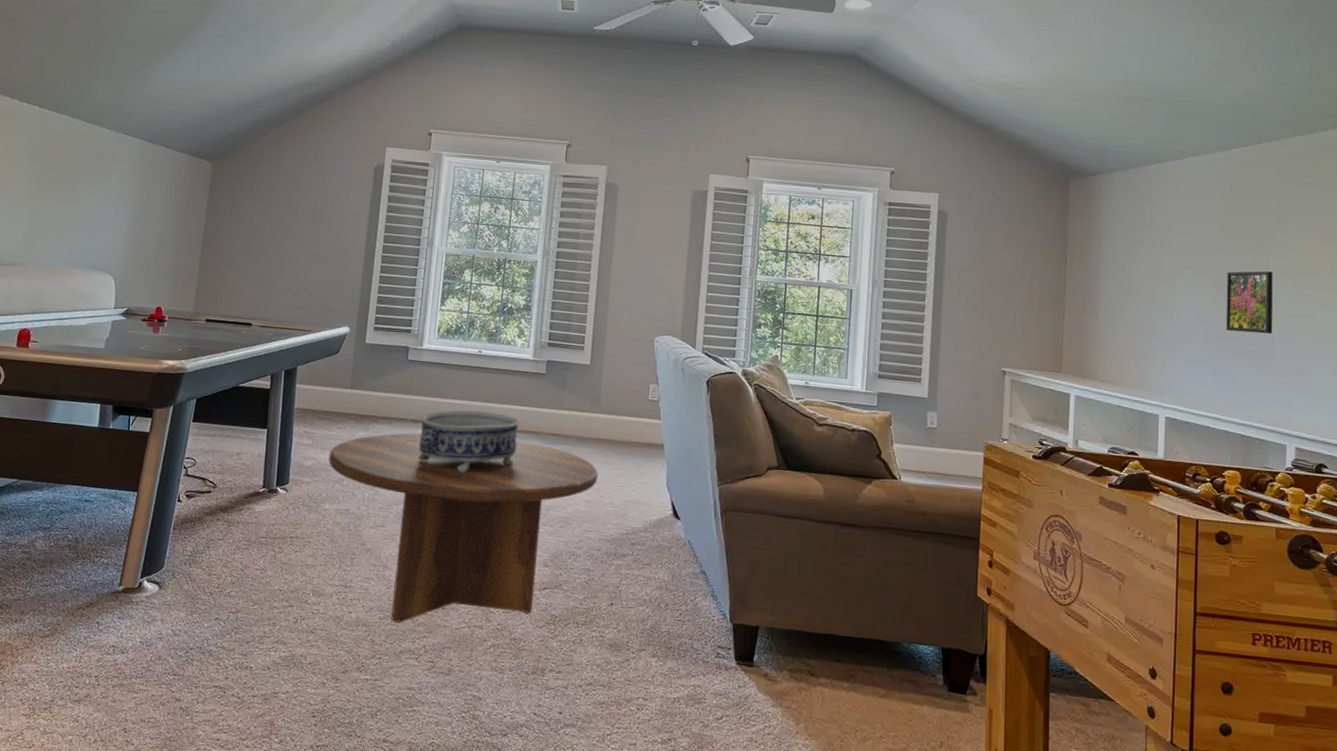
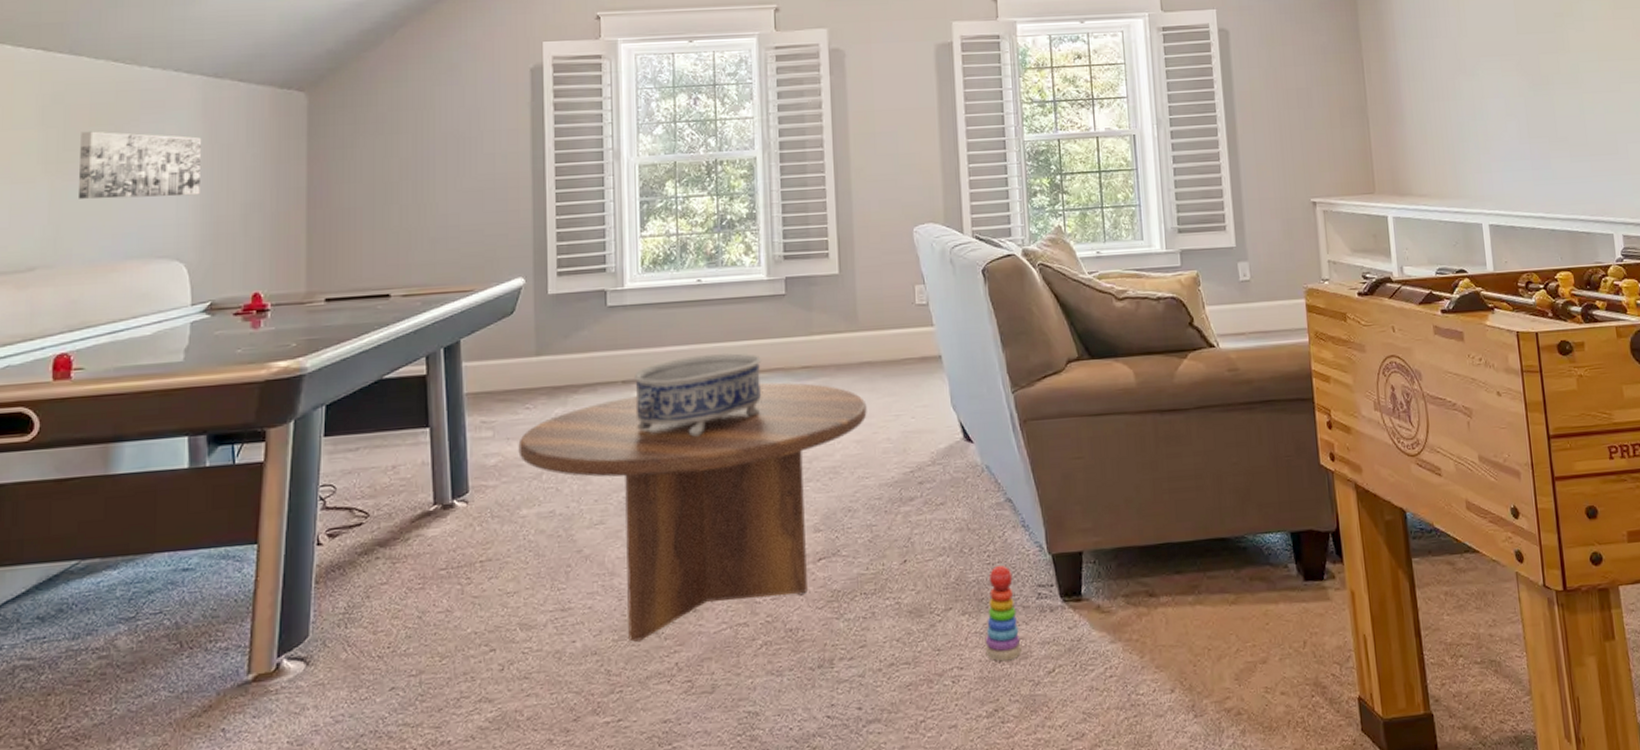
wall art: none [49,169,135,228] -> present [79,131,201,199]
stacking toy: none [667,624,698,702] -> present [985,566,1021,662]
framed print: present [1226,271,1273,335] -> none [1529,48,1584,119]

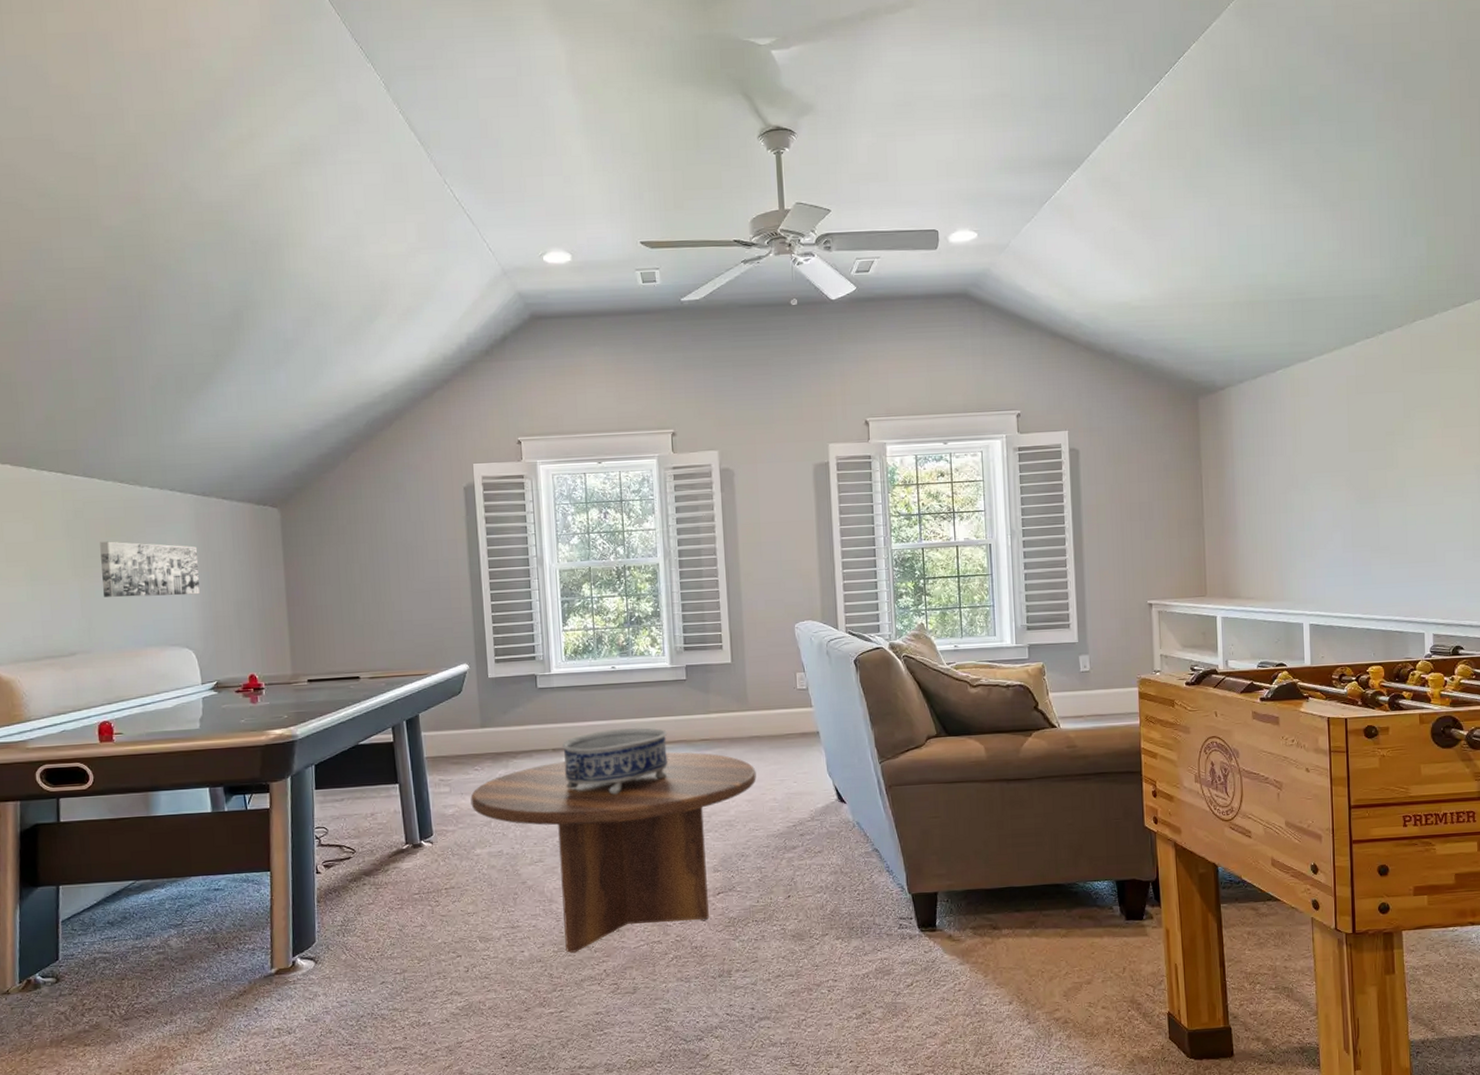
stacking toy: present [985,566,1021,662] -> none [855,902,885,976]

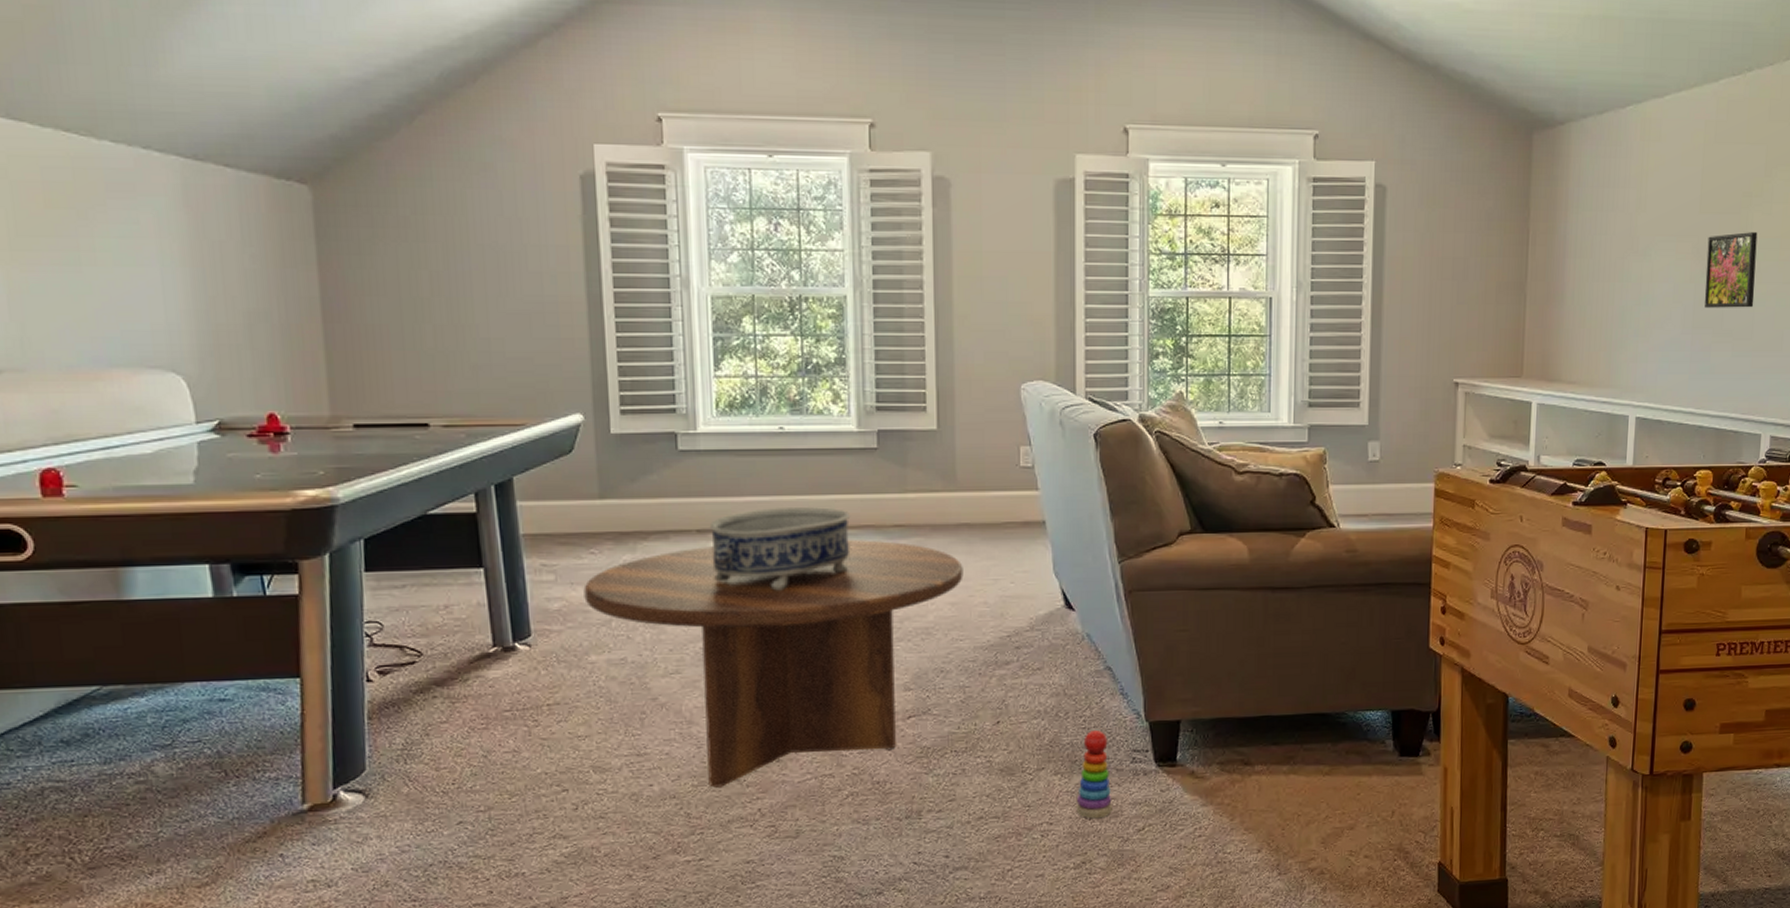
wall art: present [100,541,200,598] -> none [35,214,192,299]
stacking toy: none [855,902,885,976] -> present [1076,731,1112,819]
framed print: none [1359,464,1406,529] -> present [1704,232,1758,308]

